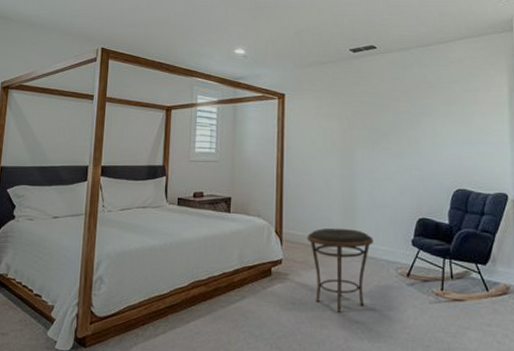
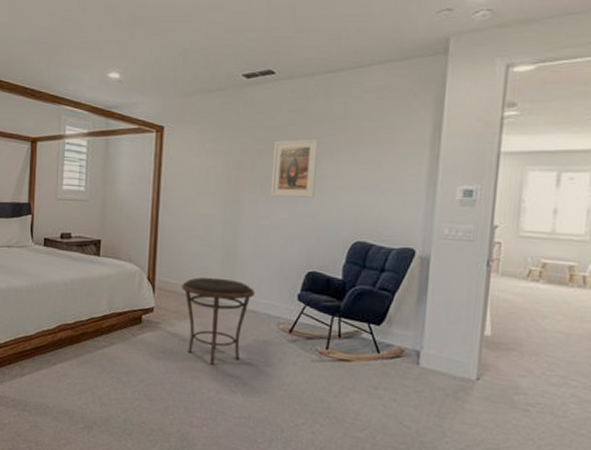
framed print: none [380,101,418,152] -> present [270,139,318,198]

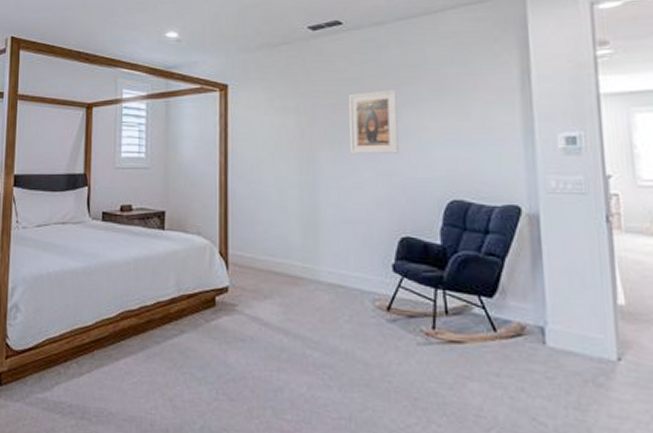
side table: present [182,277,255,365] -> none [259,249,343,353]

